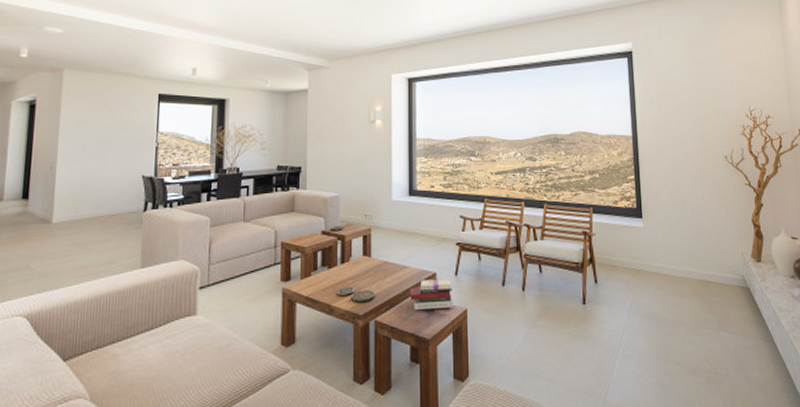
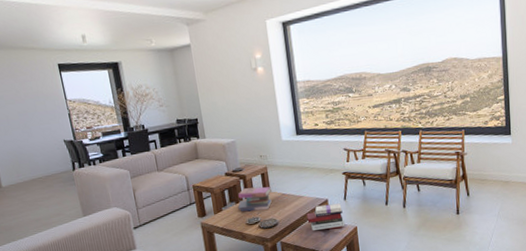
books: none [330,251,372,280] -> present [238,186,272,212]

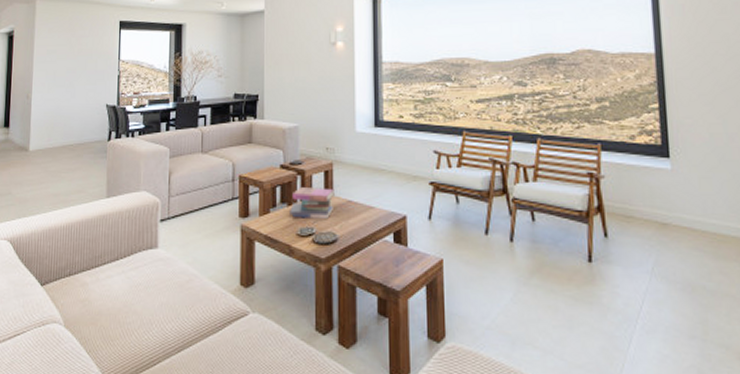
books: present [306,203,345,231] -> none [376,223,427,259]

